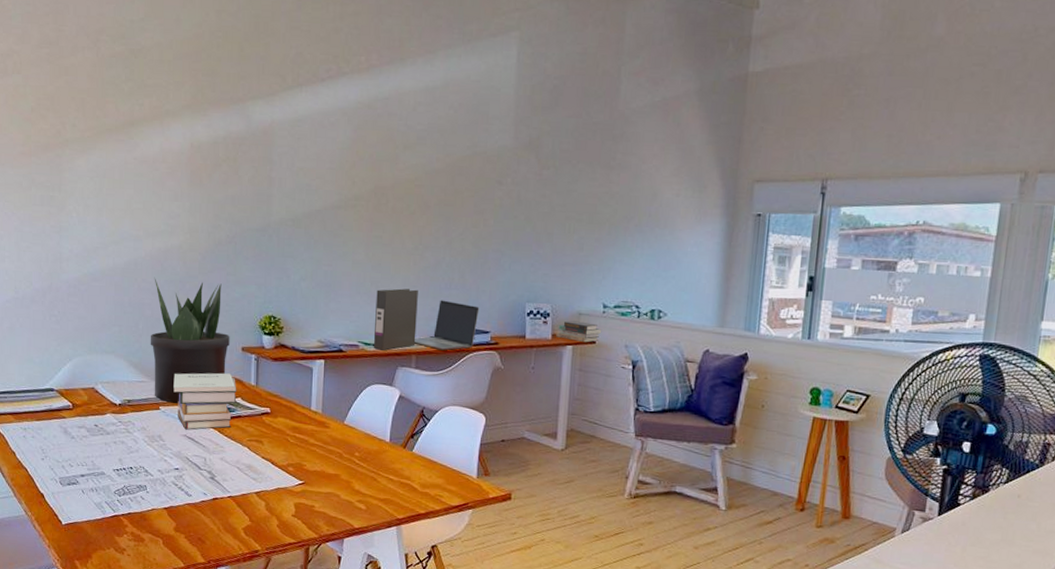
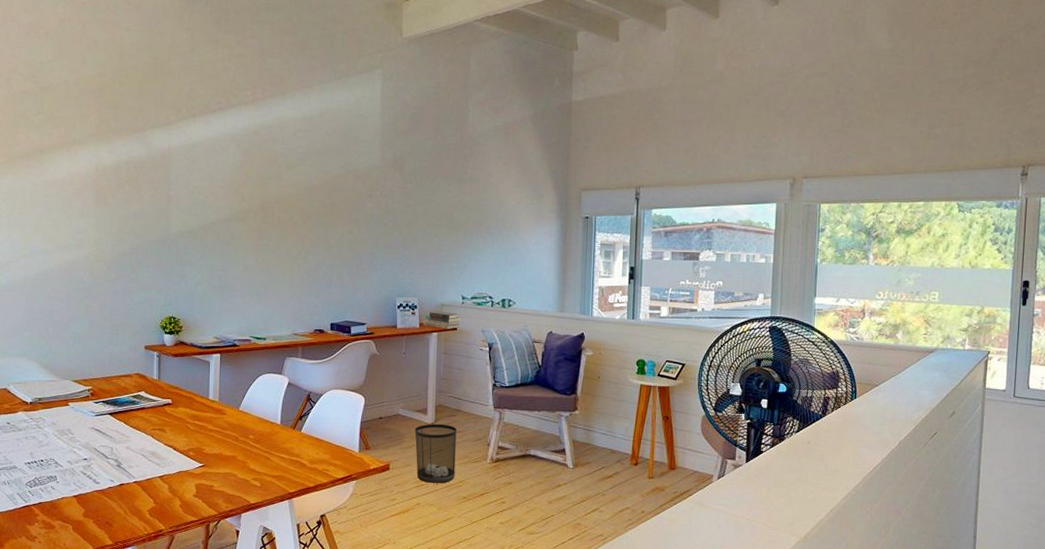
planter: present [150,277,230,404] -> none [59,286,134,399]
books: present [173,373,237,430] -> none [82,369,141,423]
binder: present [373,288,418,350] -> none [263,289,302,343]
laptop: present [414,300,480,351] -> none [300,297,356,342]
waste bin: none [541,450,590,518] -> present [414,424,457,483]

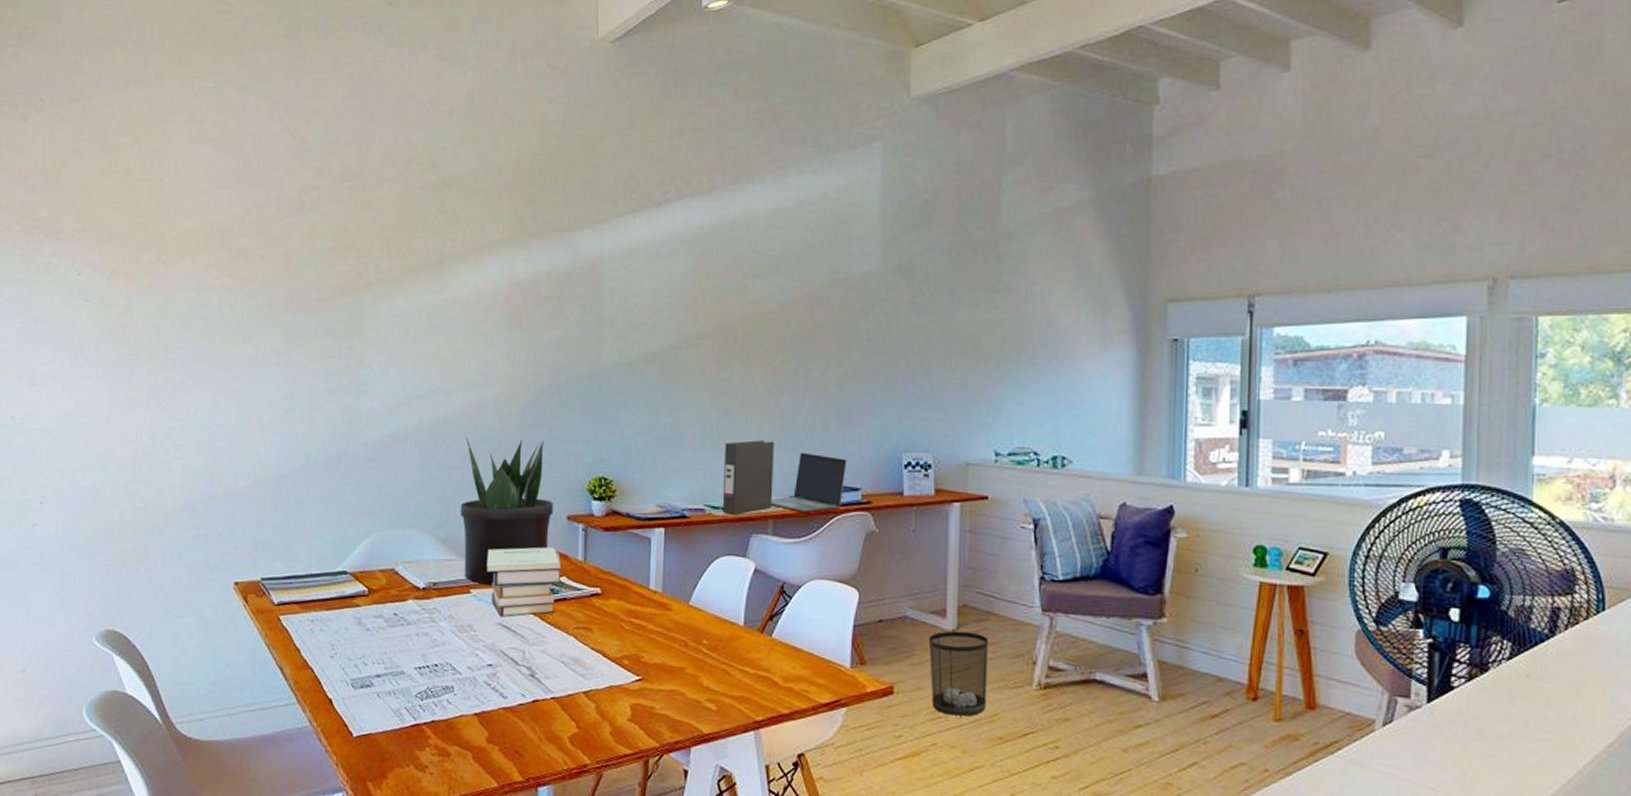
planter: none [59,286,134,399] -> present [460,435,553,585]
books: none [82,369,141,423] -> present [487,547,562,618]
binder: none [263,289,302,343] -> present [722,440,774,515]
laptop: none [300,297,356,342] -> present [771,452,847,513]
books: present [423,311,462,330] -> none [940,472,995,499]

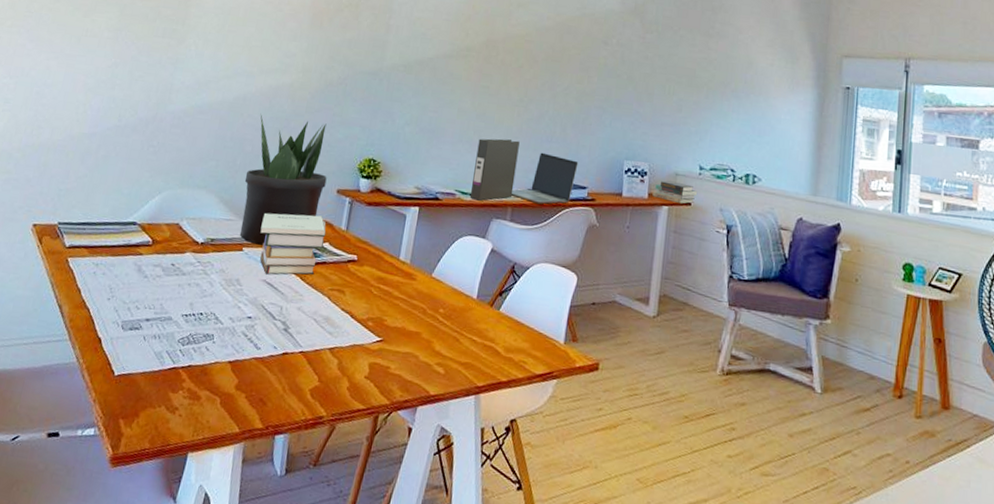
waste bin: present [928,630,988,716] -> none [630,317,682,395]
books: none [940,472,995,499] -> present [652,180,698,204]

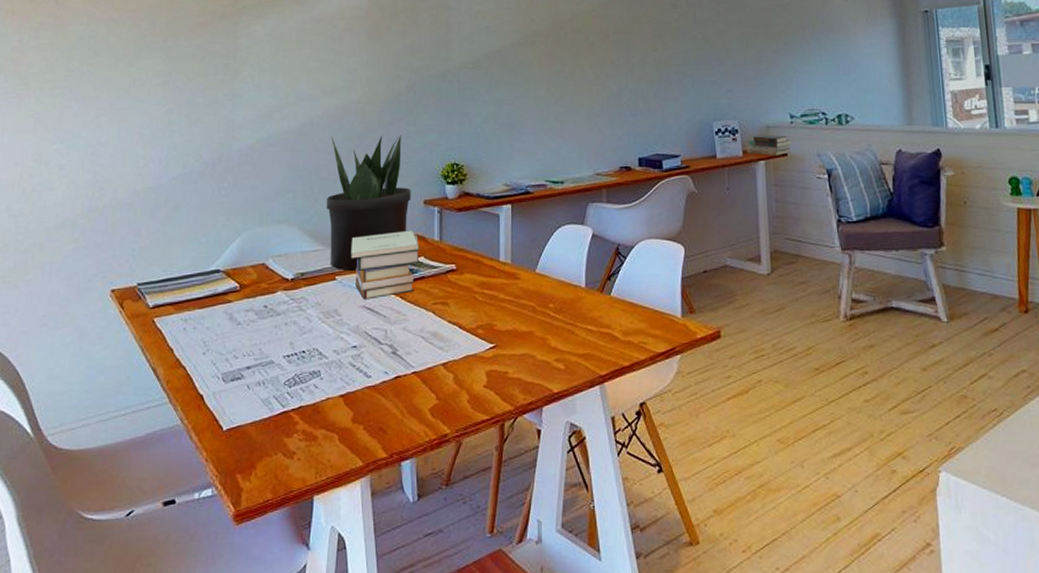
binder: present [470,138,520,201] -> none [561,120,605,187]
laptop: present [511,152,579,205] -> none [604,127,667,181]

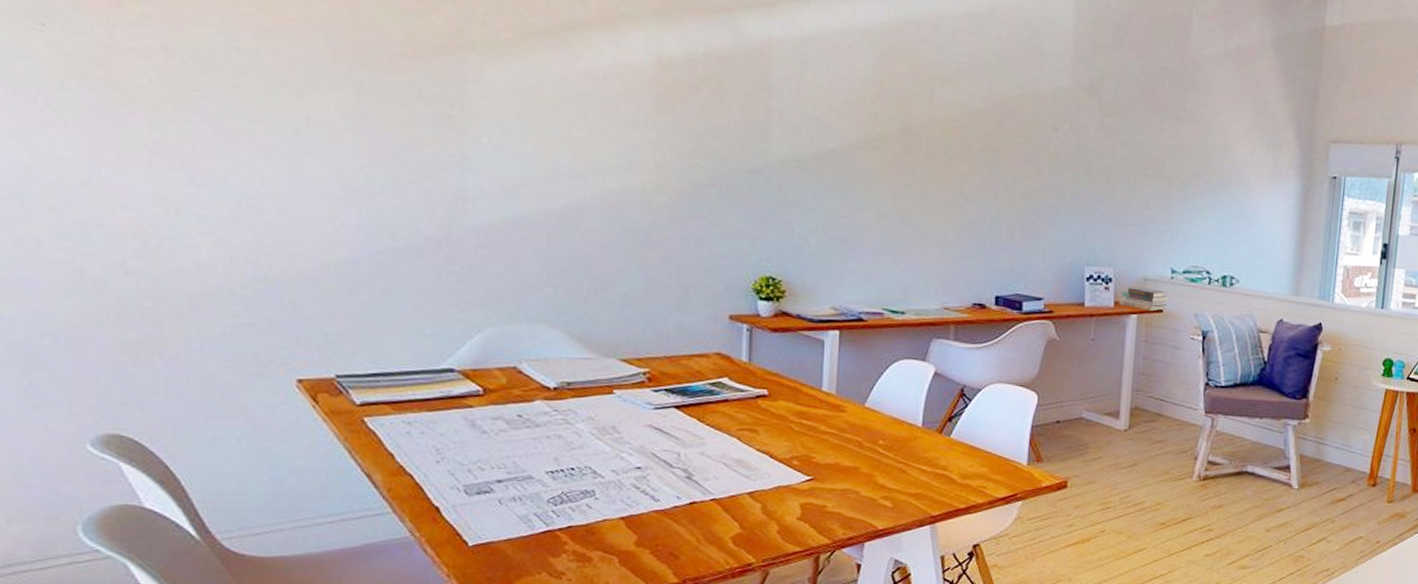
planter: present [326,135,411,271] -> none [599,225,713,386]
books: present [351,230,420,300] -> none [633,346,723,419]

